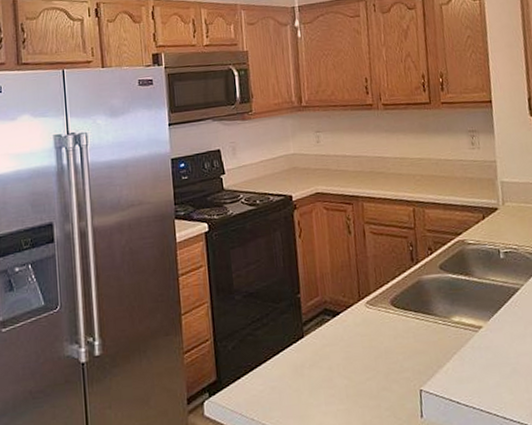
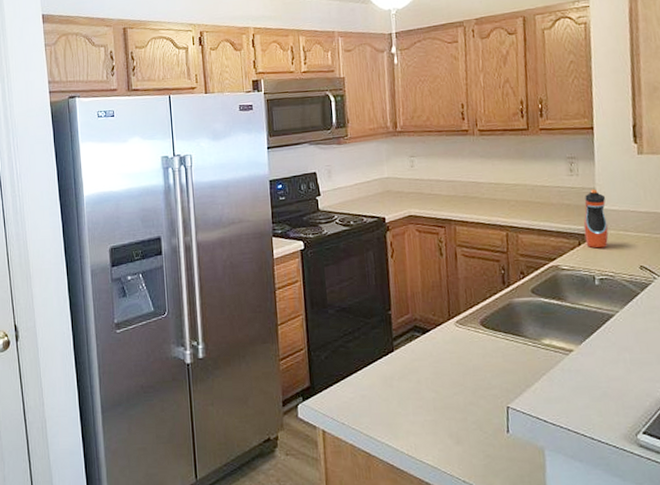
water bottle: none [486,162,511,222] -> present [583,190,609,249]

